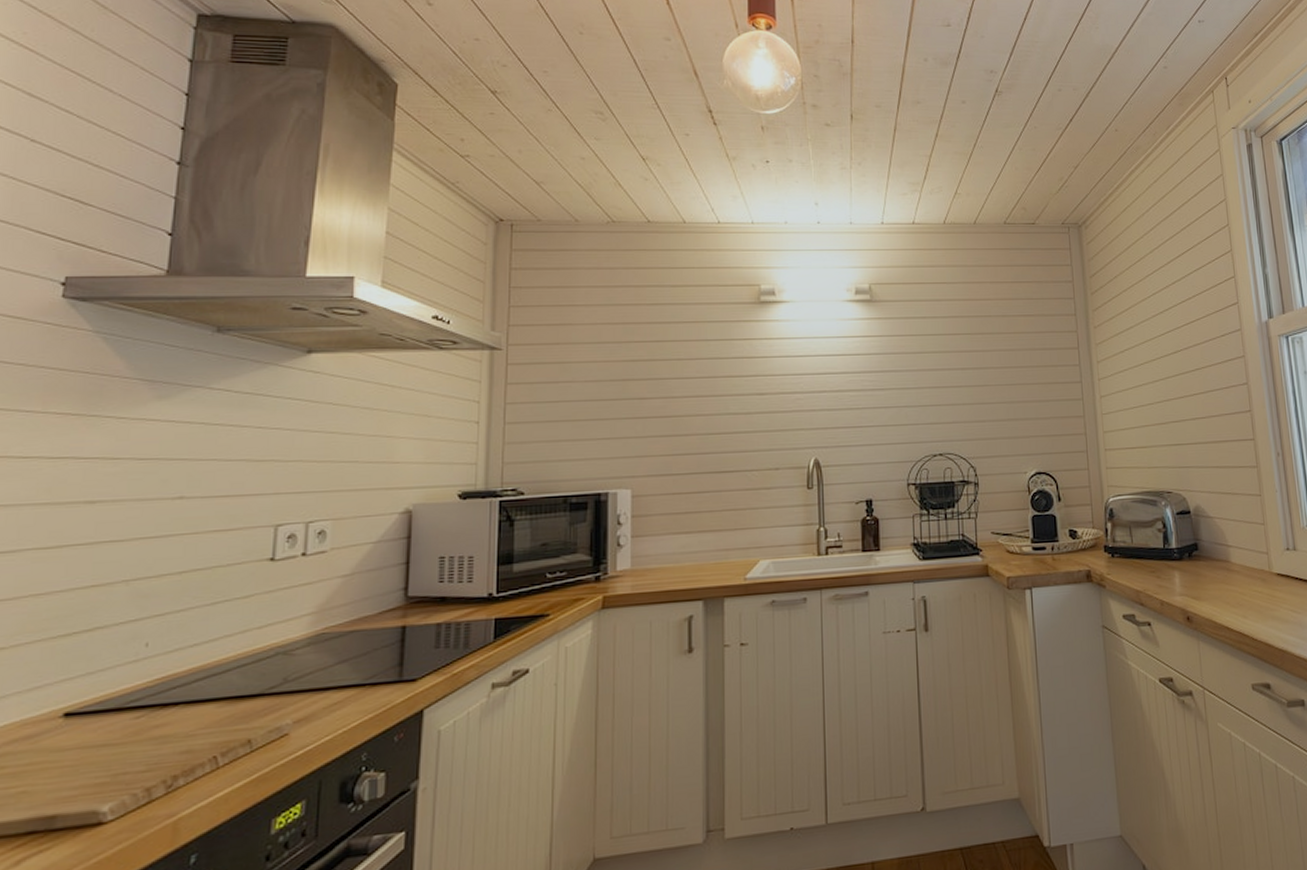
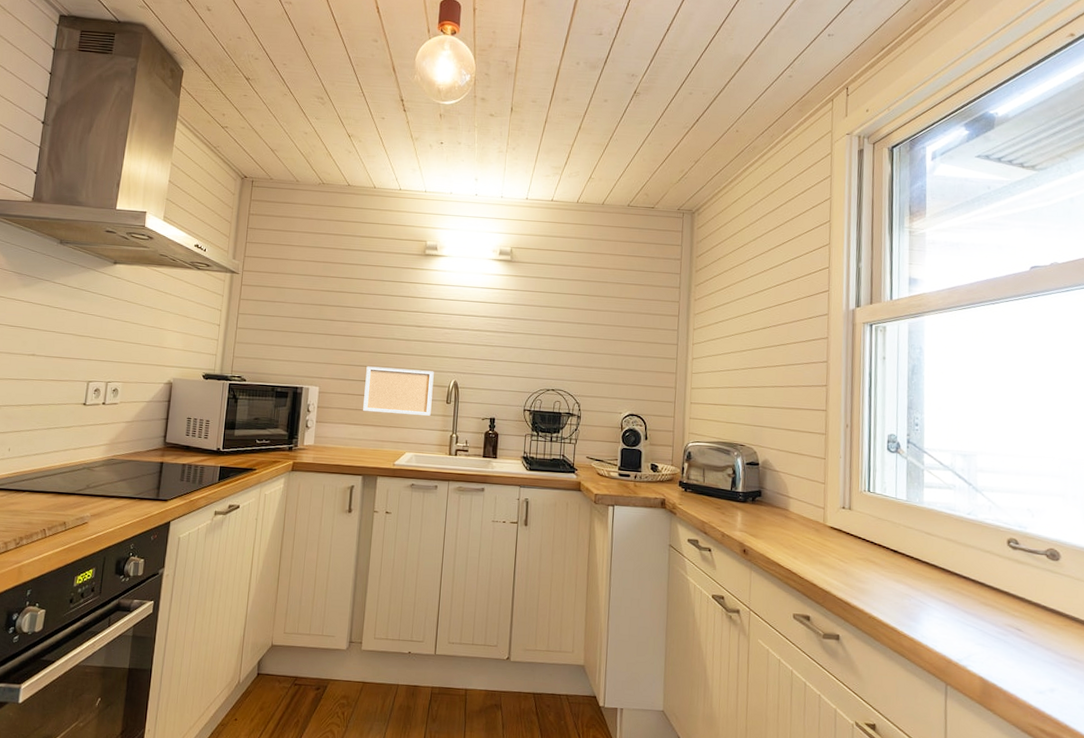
wall art: none [695,449,788,514] -> present [363,366,434,416]

